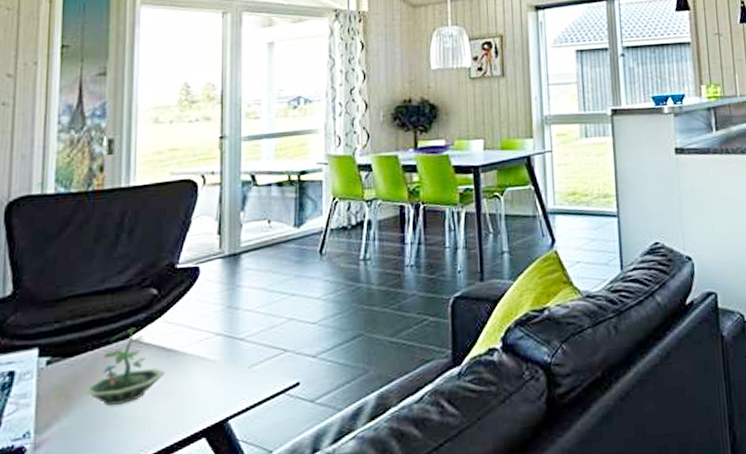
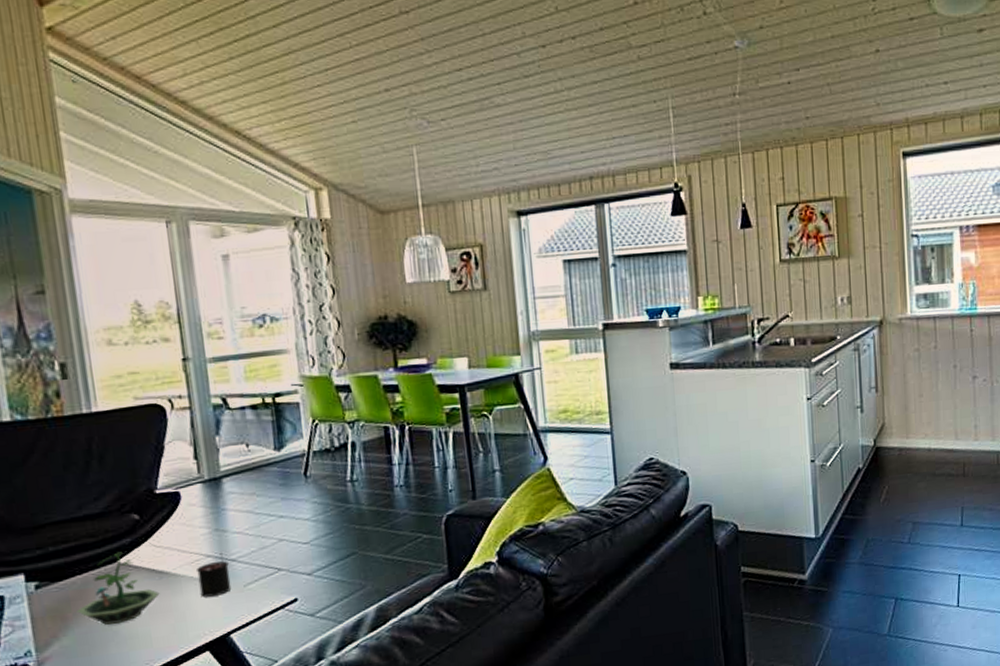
candle: none [203,330,236,379] -> present [195,552,232,598]

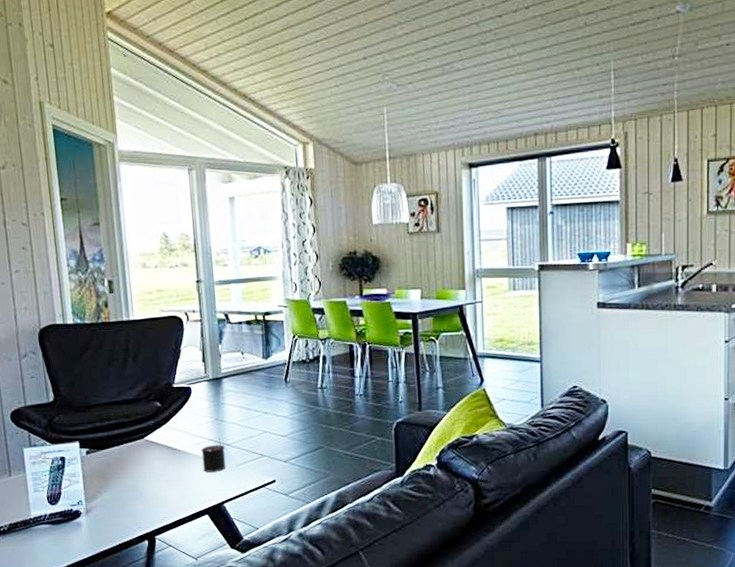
terrarium: present [76,552,160,625] -> none [114,431,174,486]

